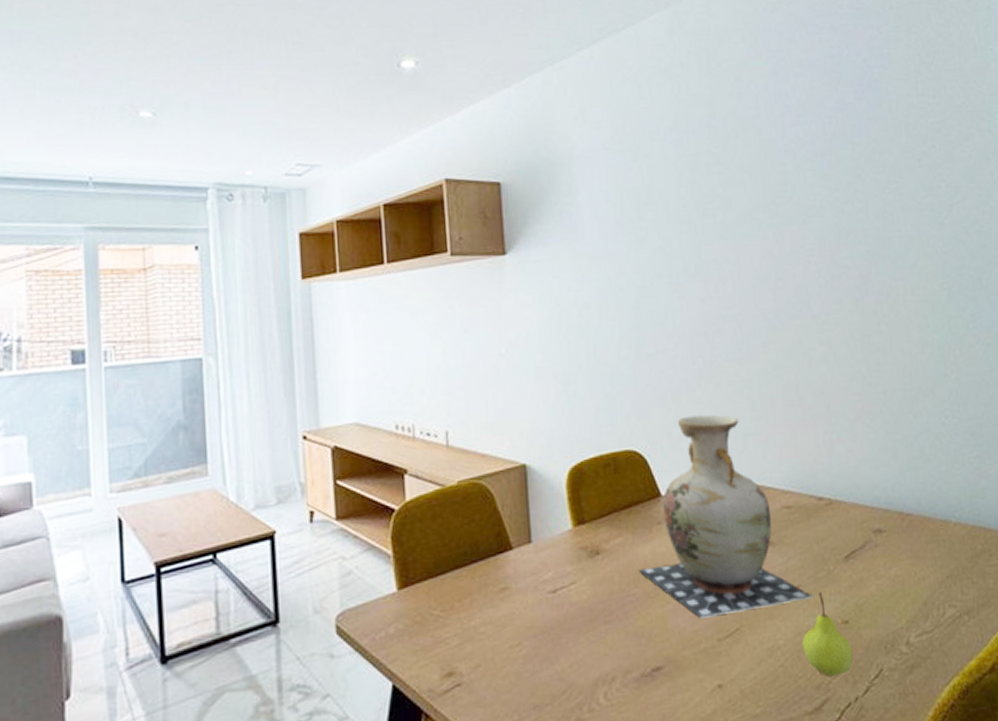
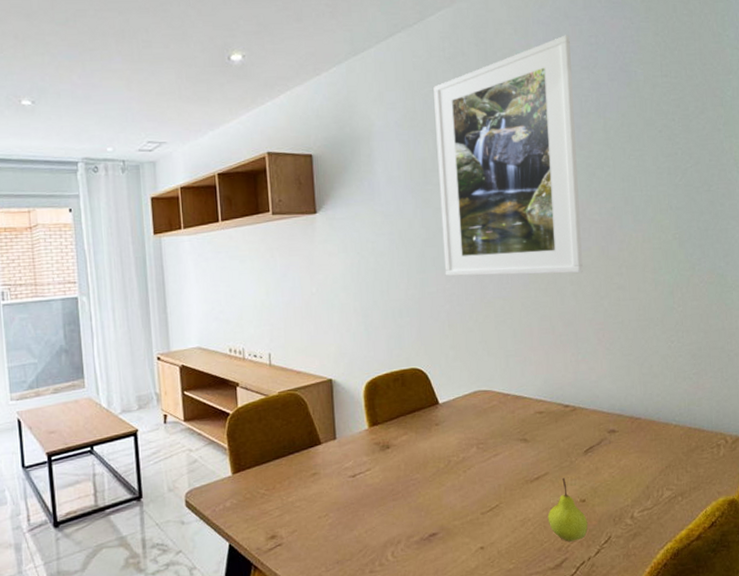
vase: present [638,414,815,619] -> none [420,340,559,497]
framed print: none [647,45,834,335] -> present [433,35,583,277]

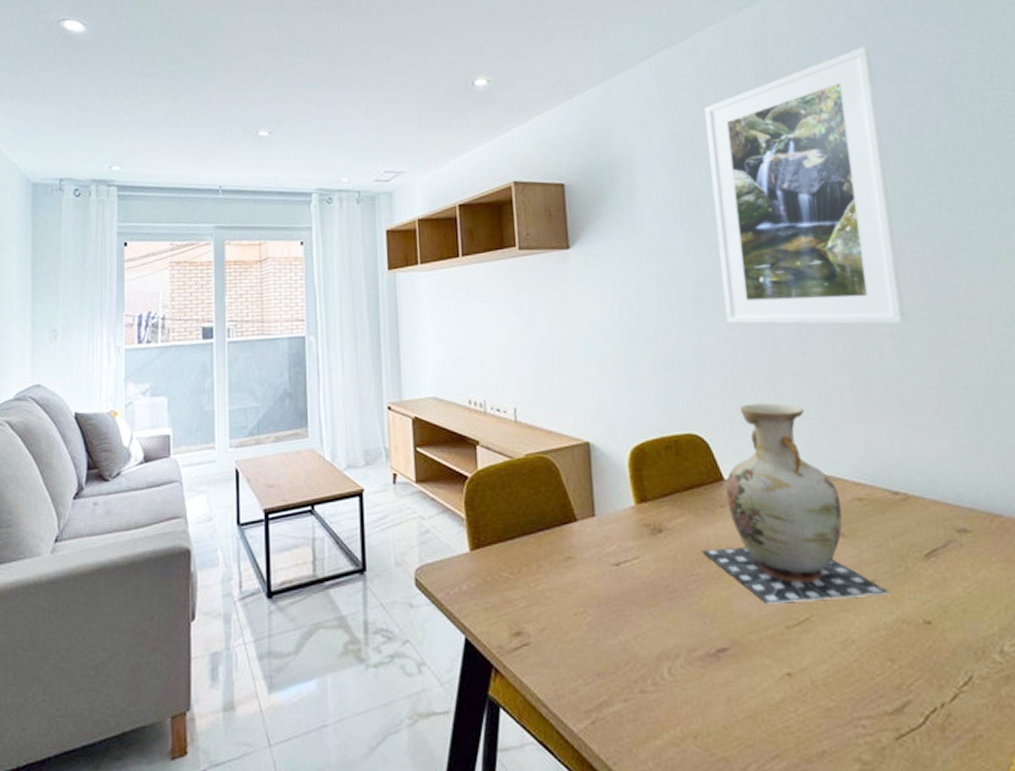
vase: none [420,340,559,497] -> present [701,403,892,604]
fruit: present [547,477,588,542] -> none [878,588,938,678]

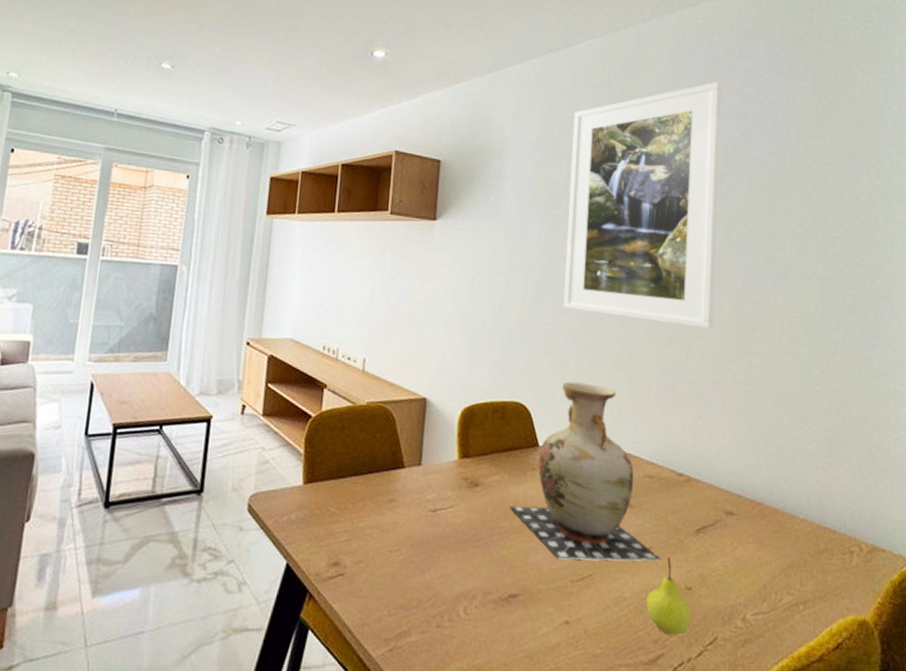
fruit: none [878,588,938,678] -> present [646,556,691,636]

